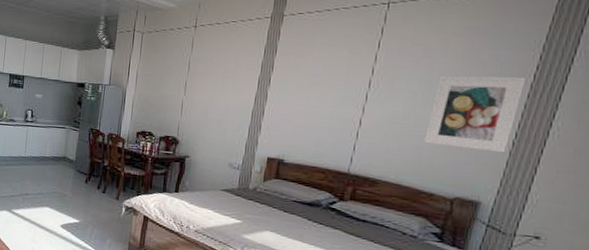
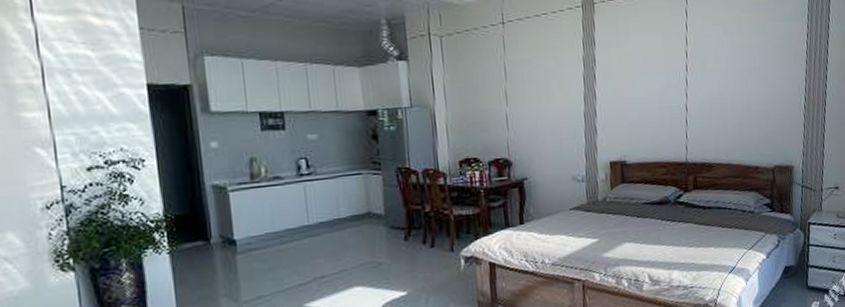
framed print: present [424,75,526,153] -> none [740,45,802,119]

